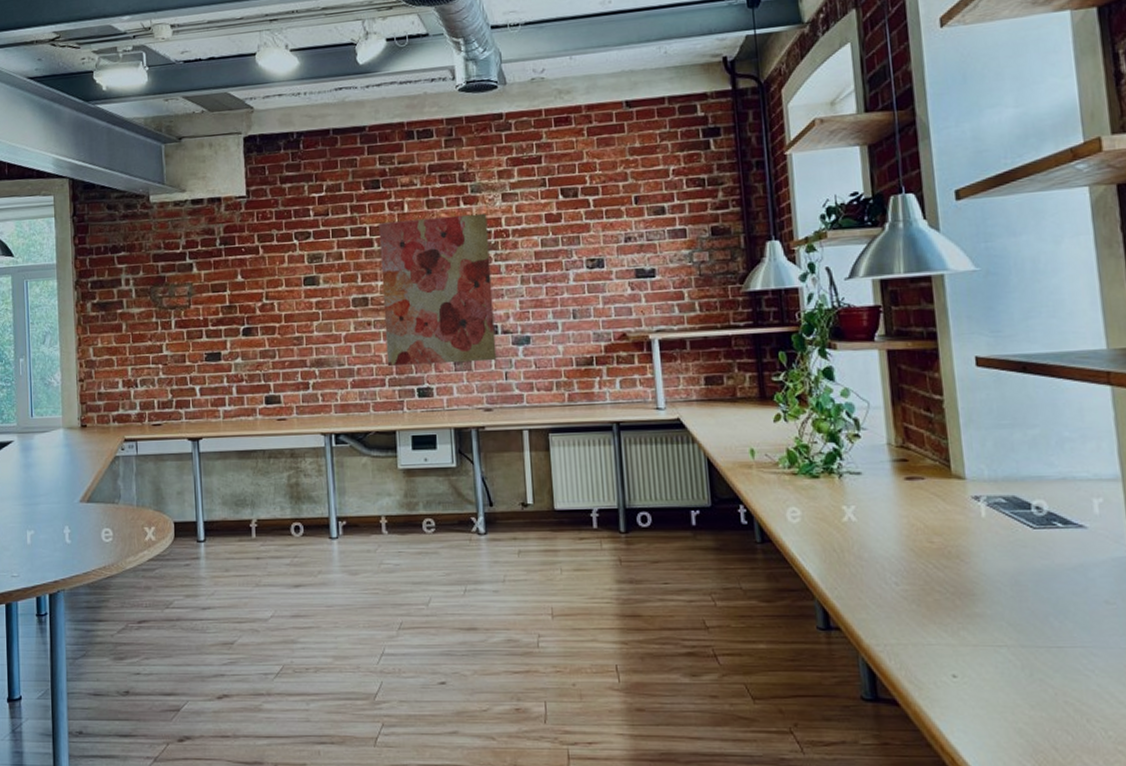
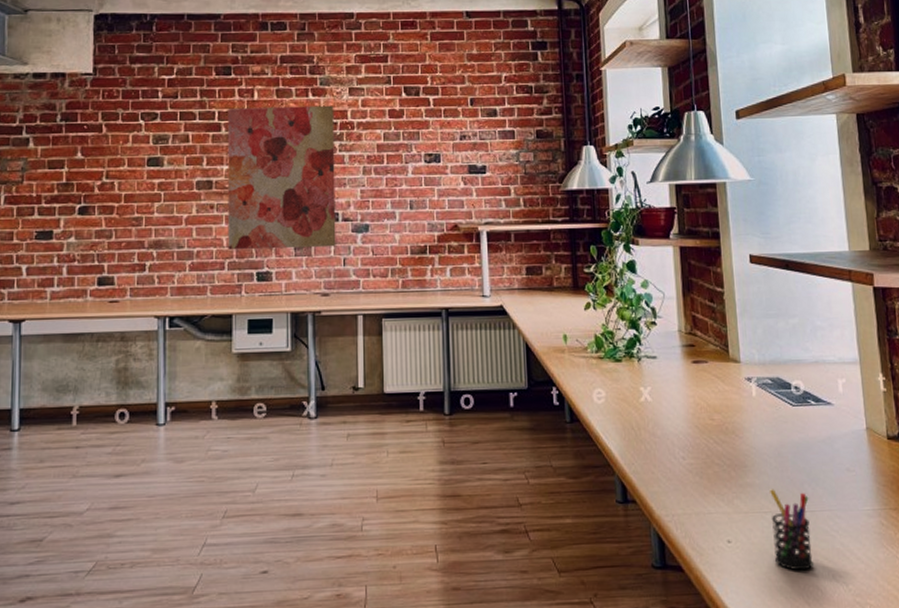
pen holder: none [1005,621,1062,712] -> present [770,489,813,571]

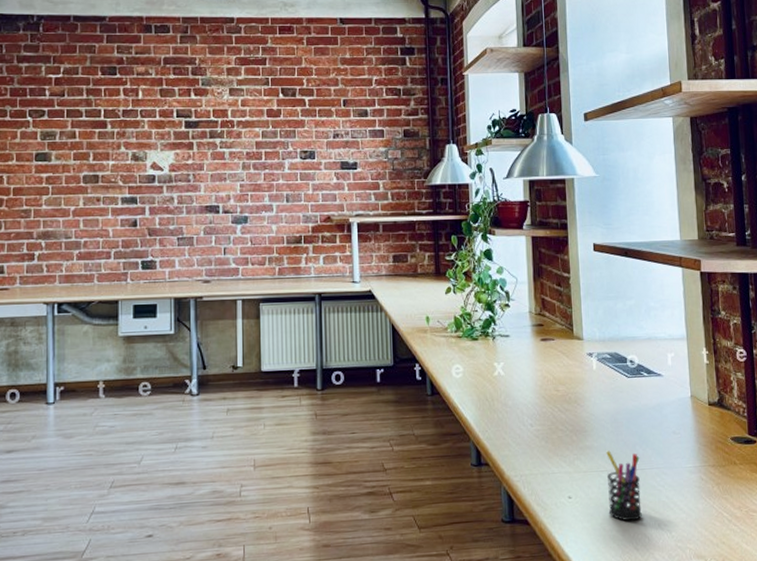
wall art: present [228,105,336,251] -> none [113,105,217,241]

